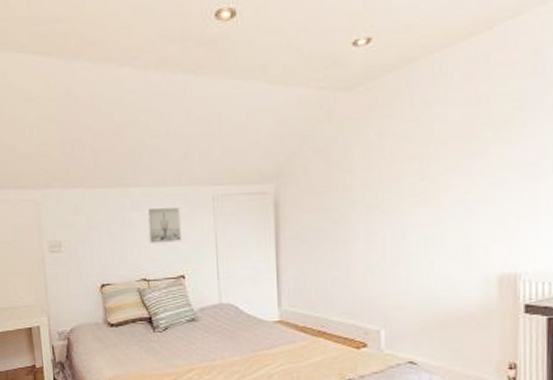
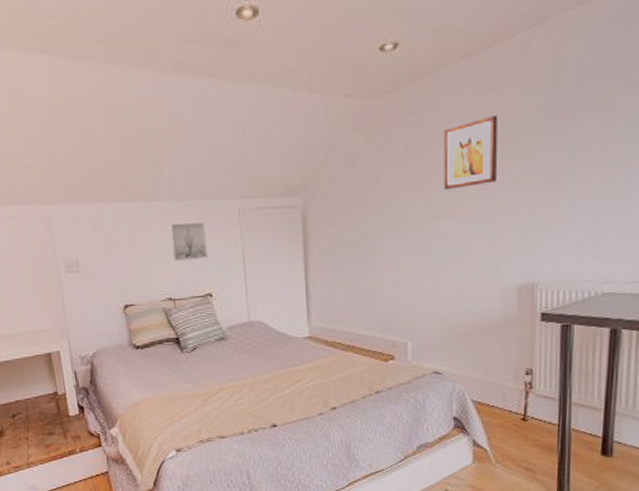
wall art: none [418,105,474,179] -> present [444,115,498,191]

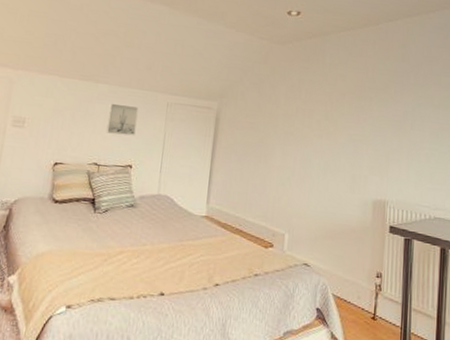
wall art: present [444,115,498,191] -> none [323,72,364,119]

